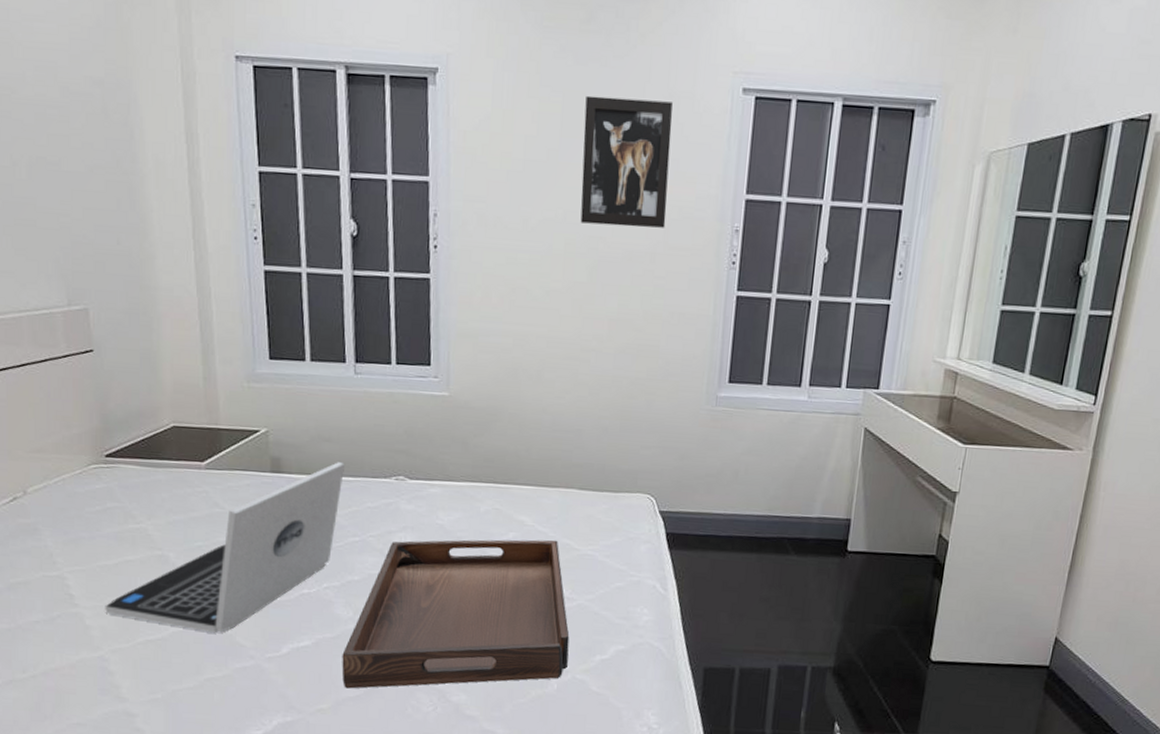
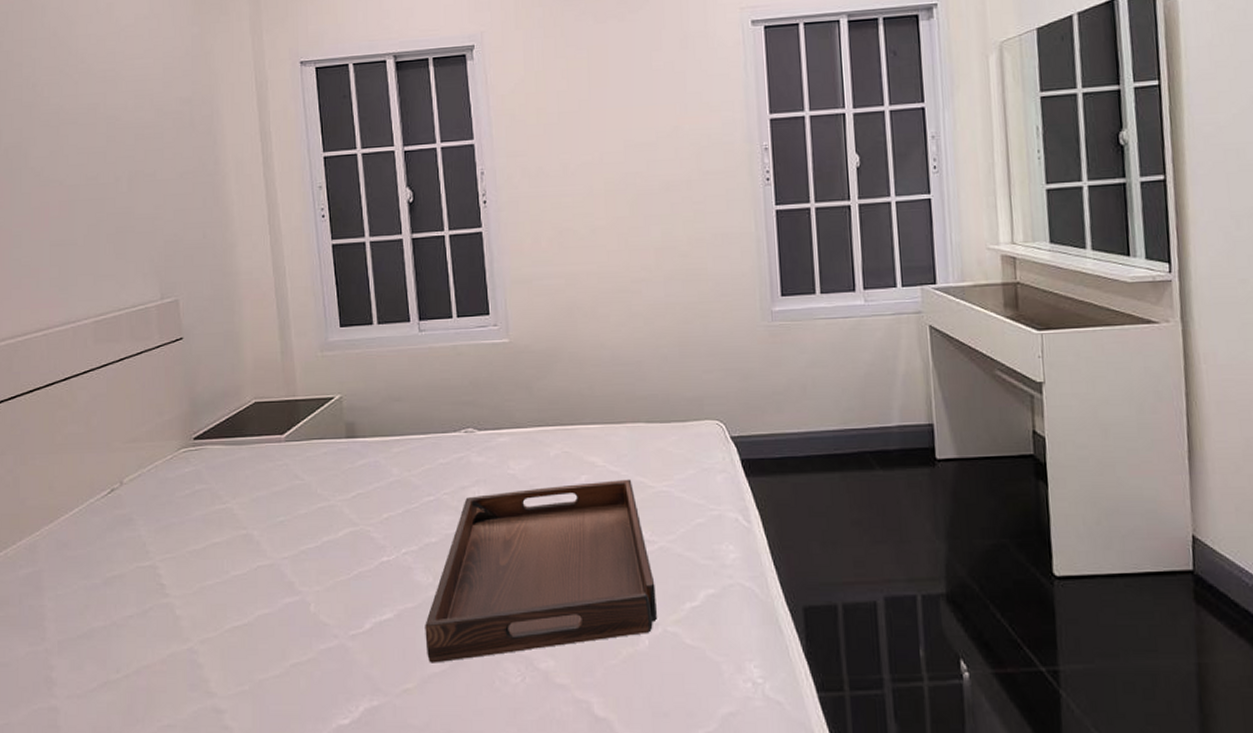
laptop: present [105,462,344,634] -> none [194,420,415,613]
wall art: present [580,95,673,228] -> none [608,42,697,162]

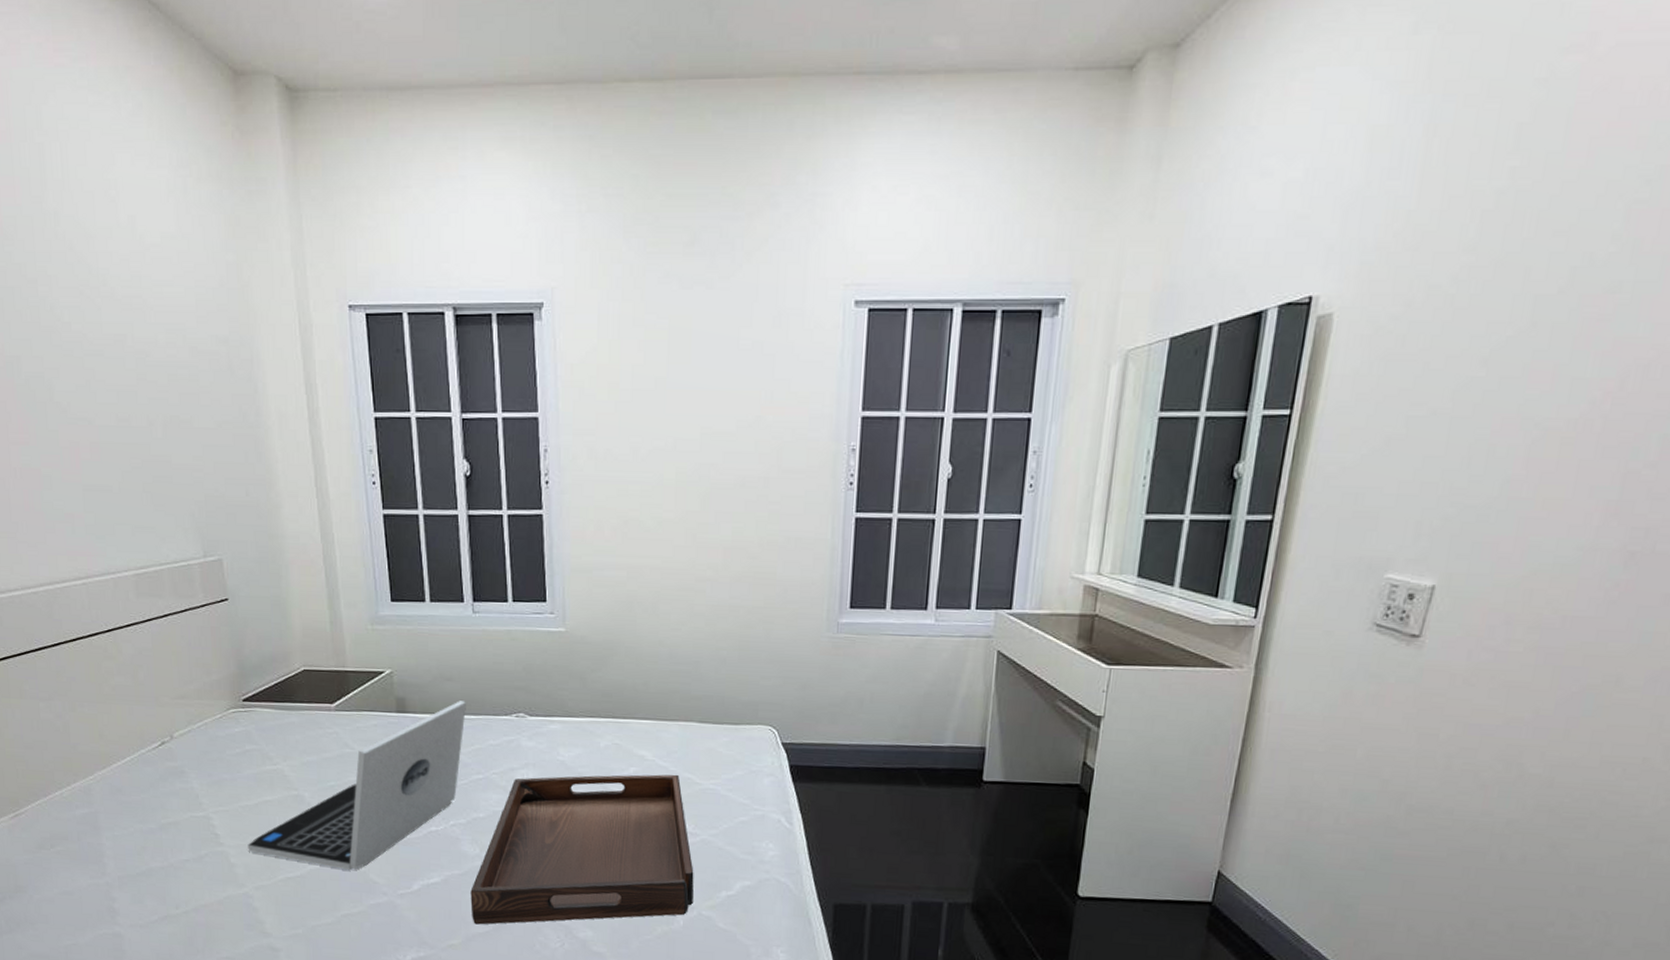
laptop: none [194,420,415,613] -> present [247,701,466,871]

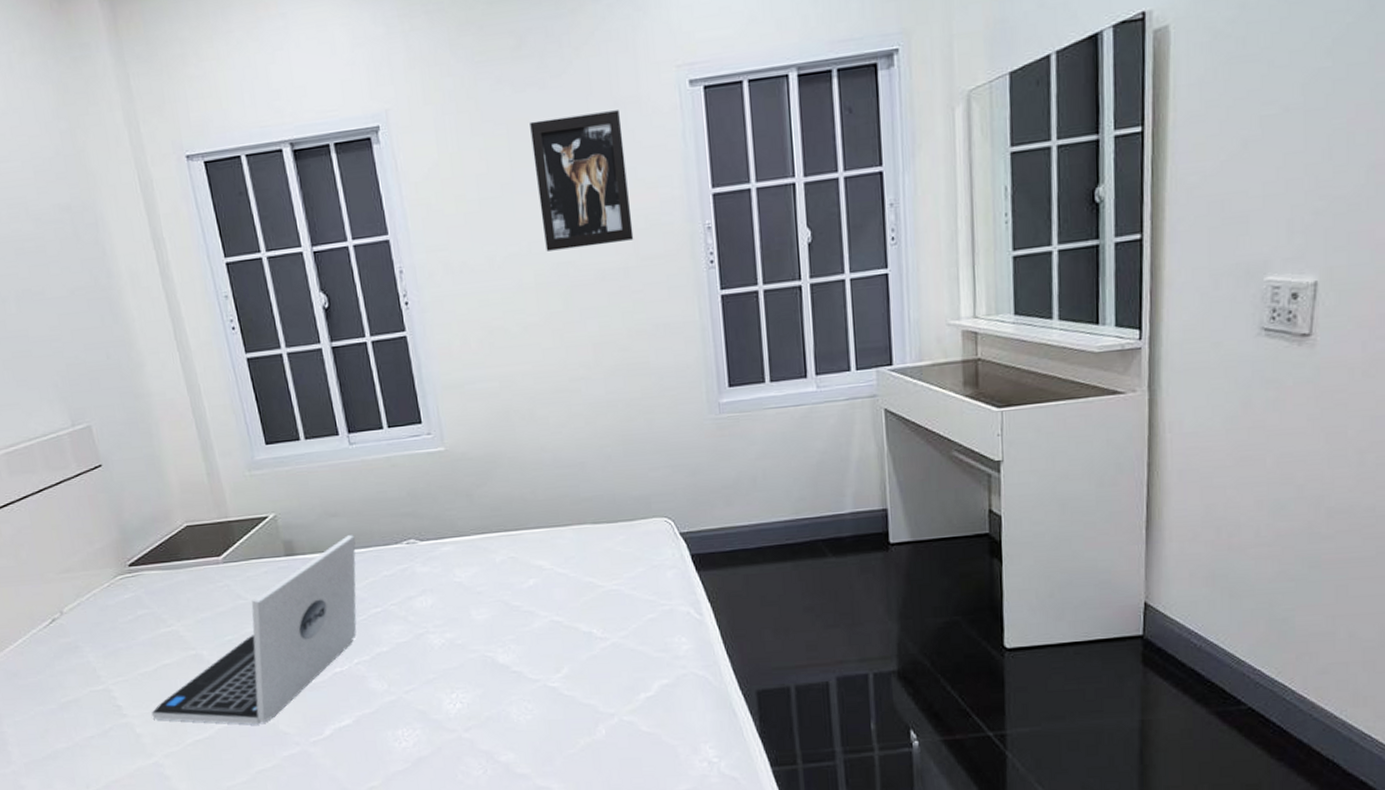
serving tray: present [470,774,694,925] -> none [384,580,613,763]
wall art: none [690,320,782,452] -> present [530,110,634,251]

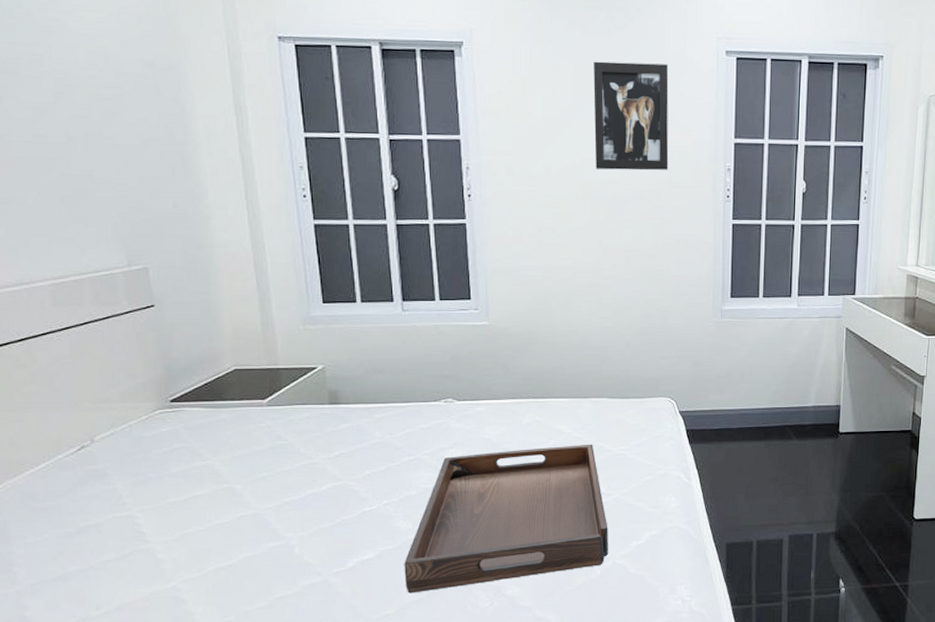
laptop: present [151,535,357,725] -> none [175,390,397,555]
serving tray: none [384,580,613,763] -> present [404,444,608,593]

